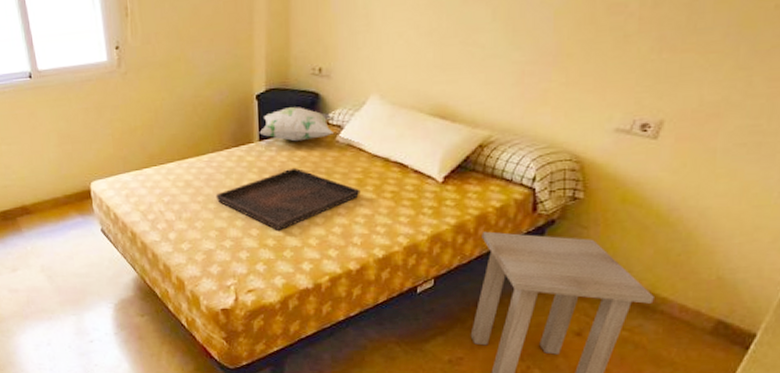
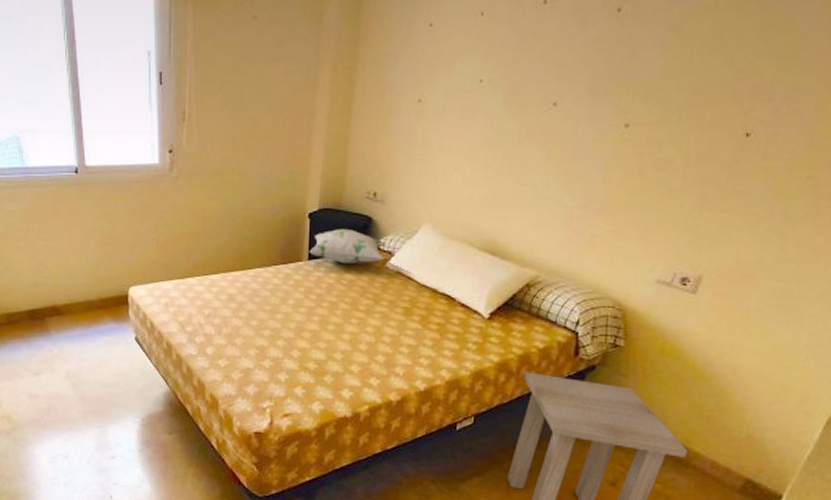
serving tray: present [215,167,361,232] -> none [259,290,407,355]

